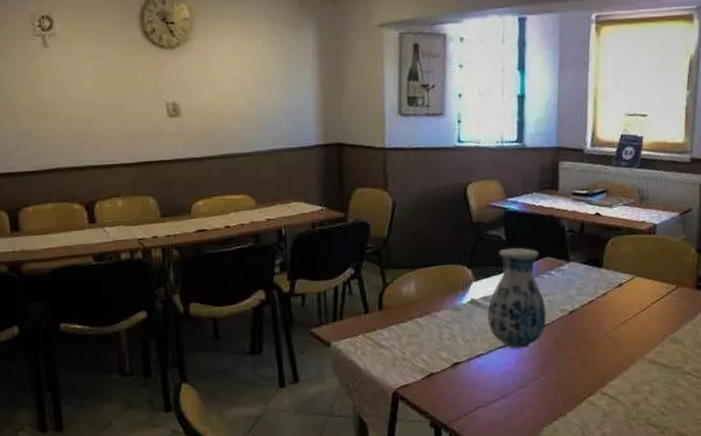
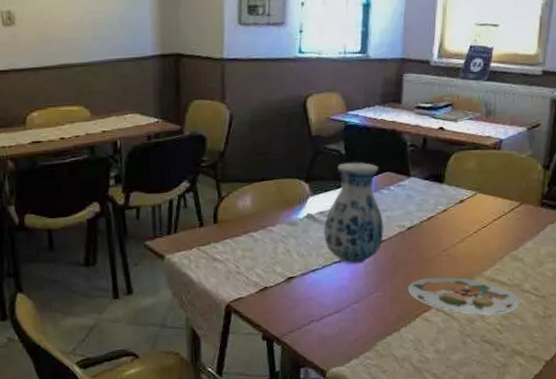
plate: none [572,359,682,399] -> present [407,276,520,316]

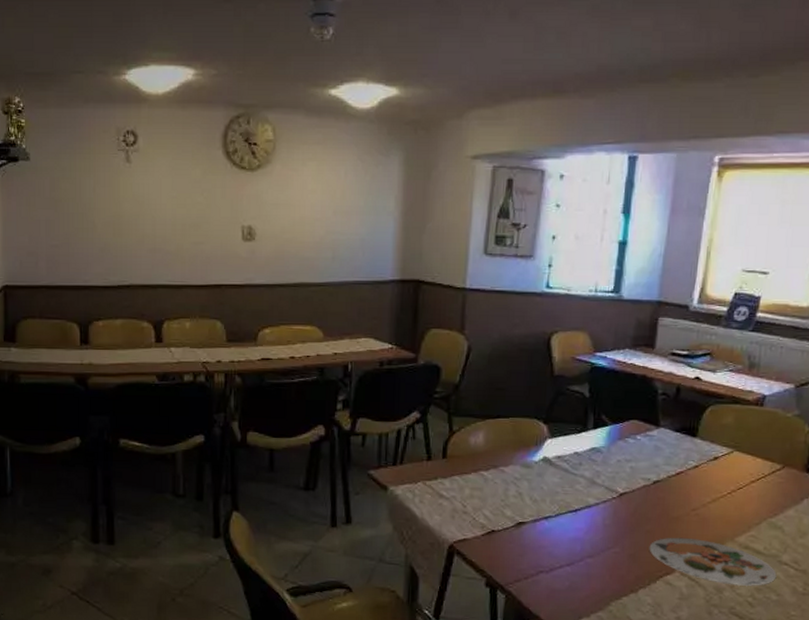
vase: present [324,162,384,265] -> none [560,406,627,516]

